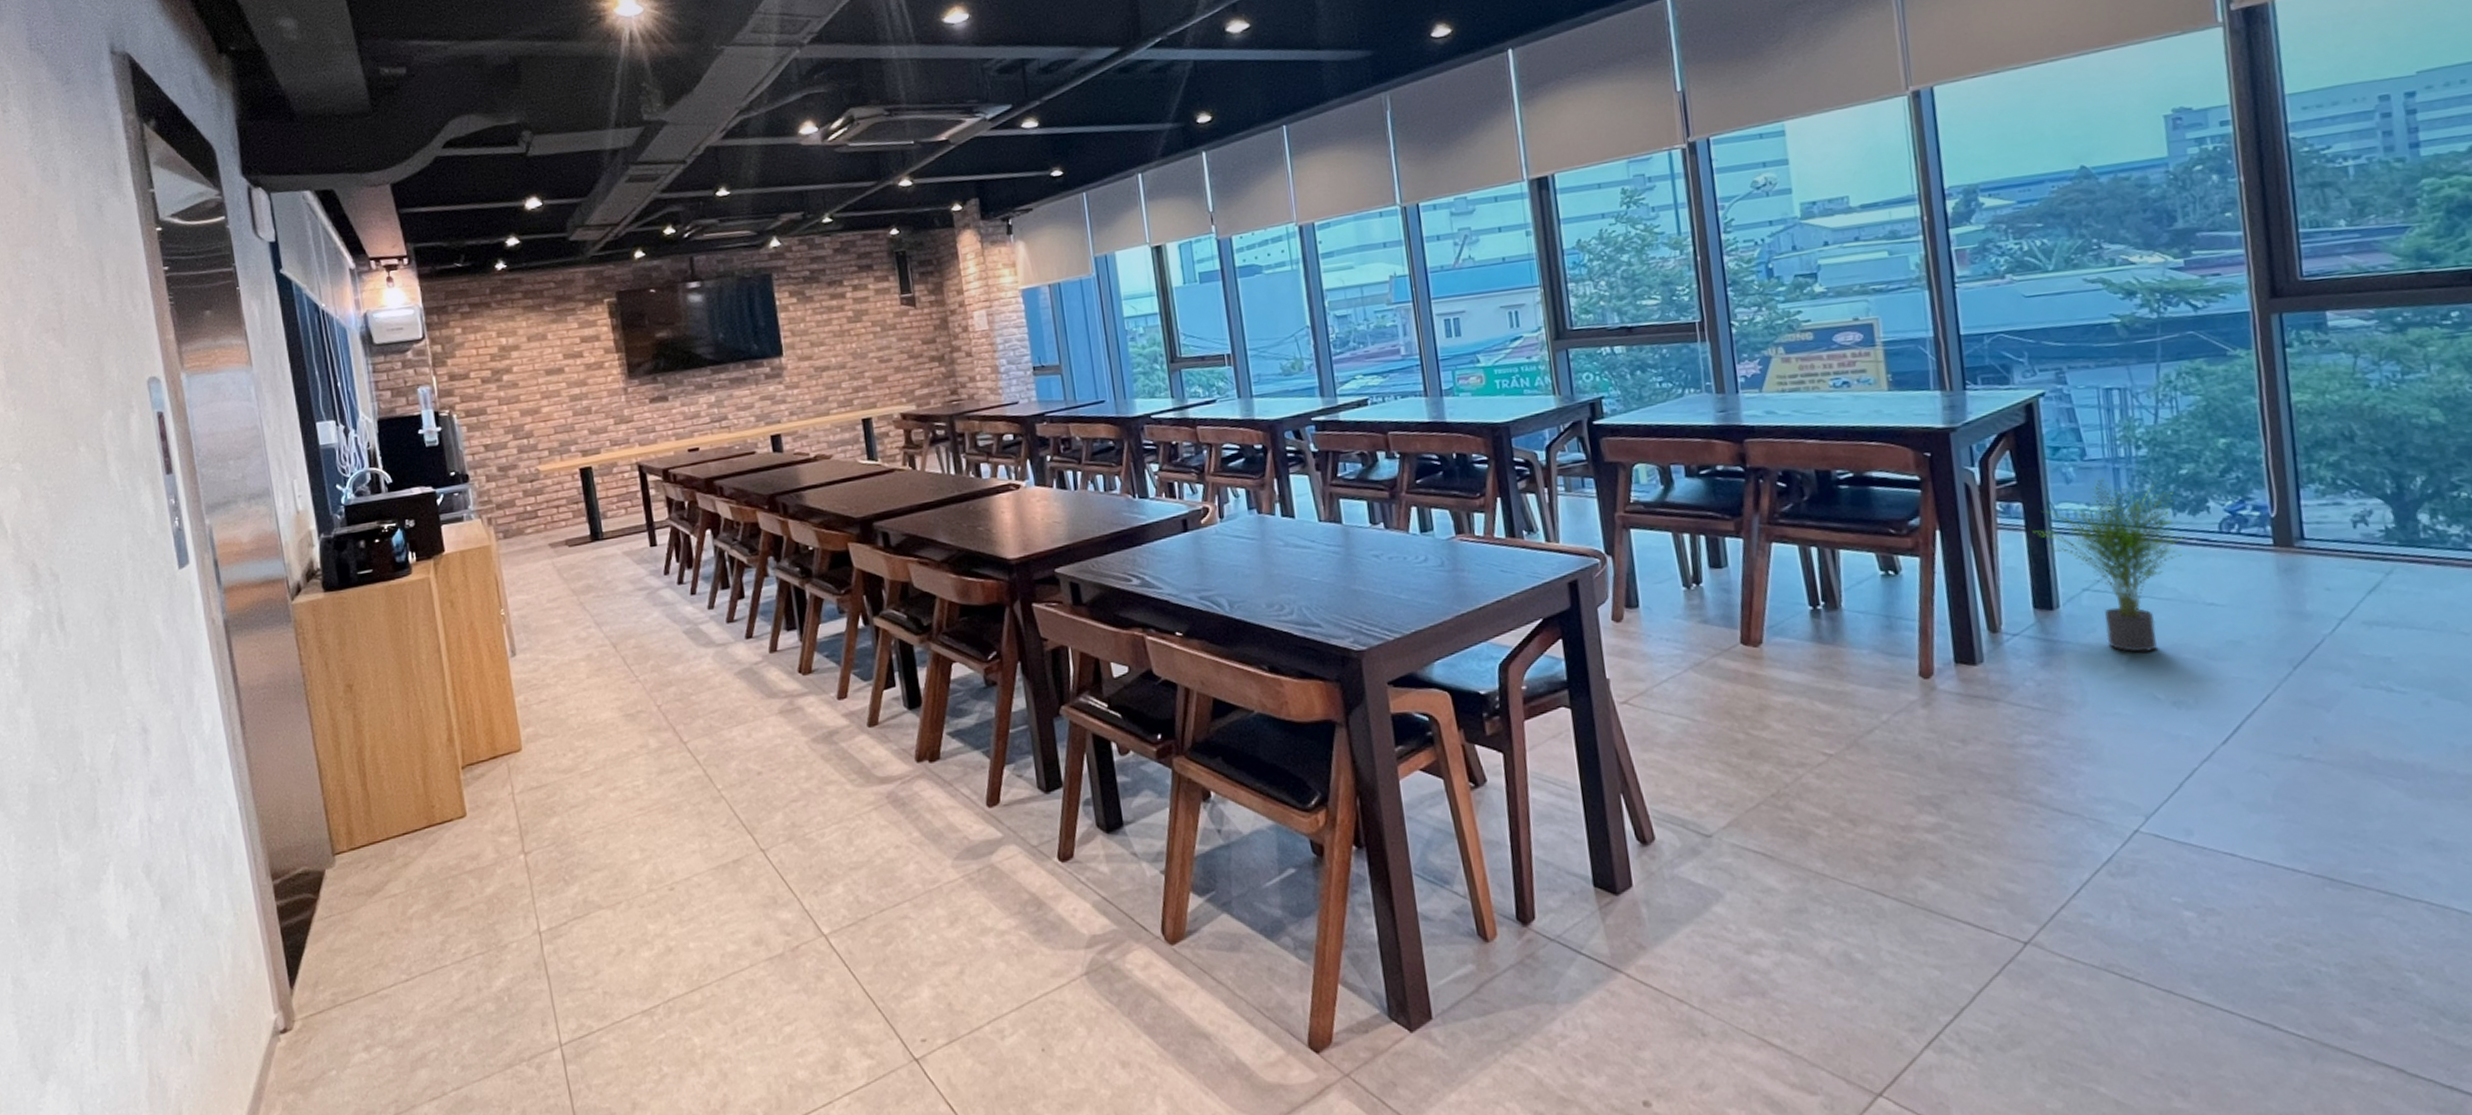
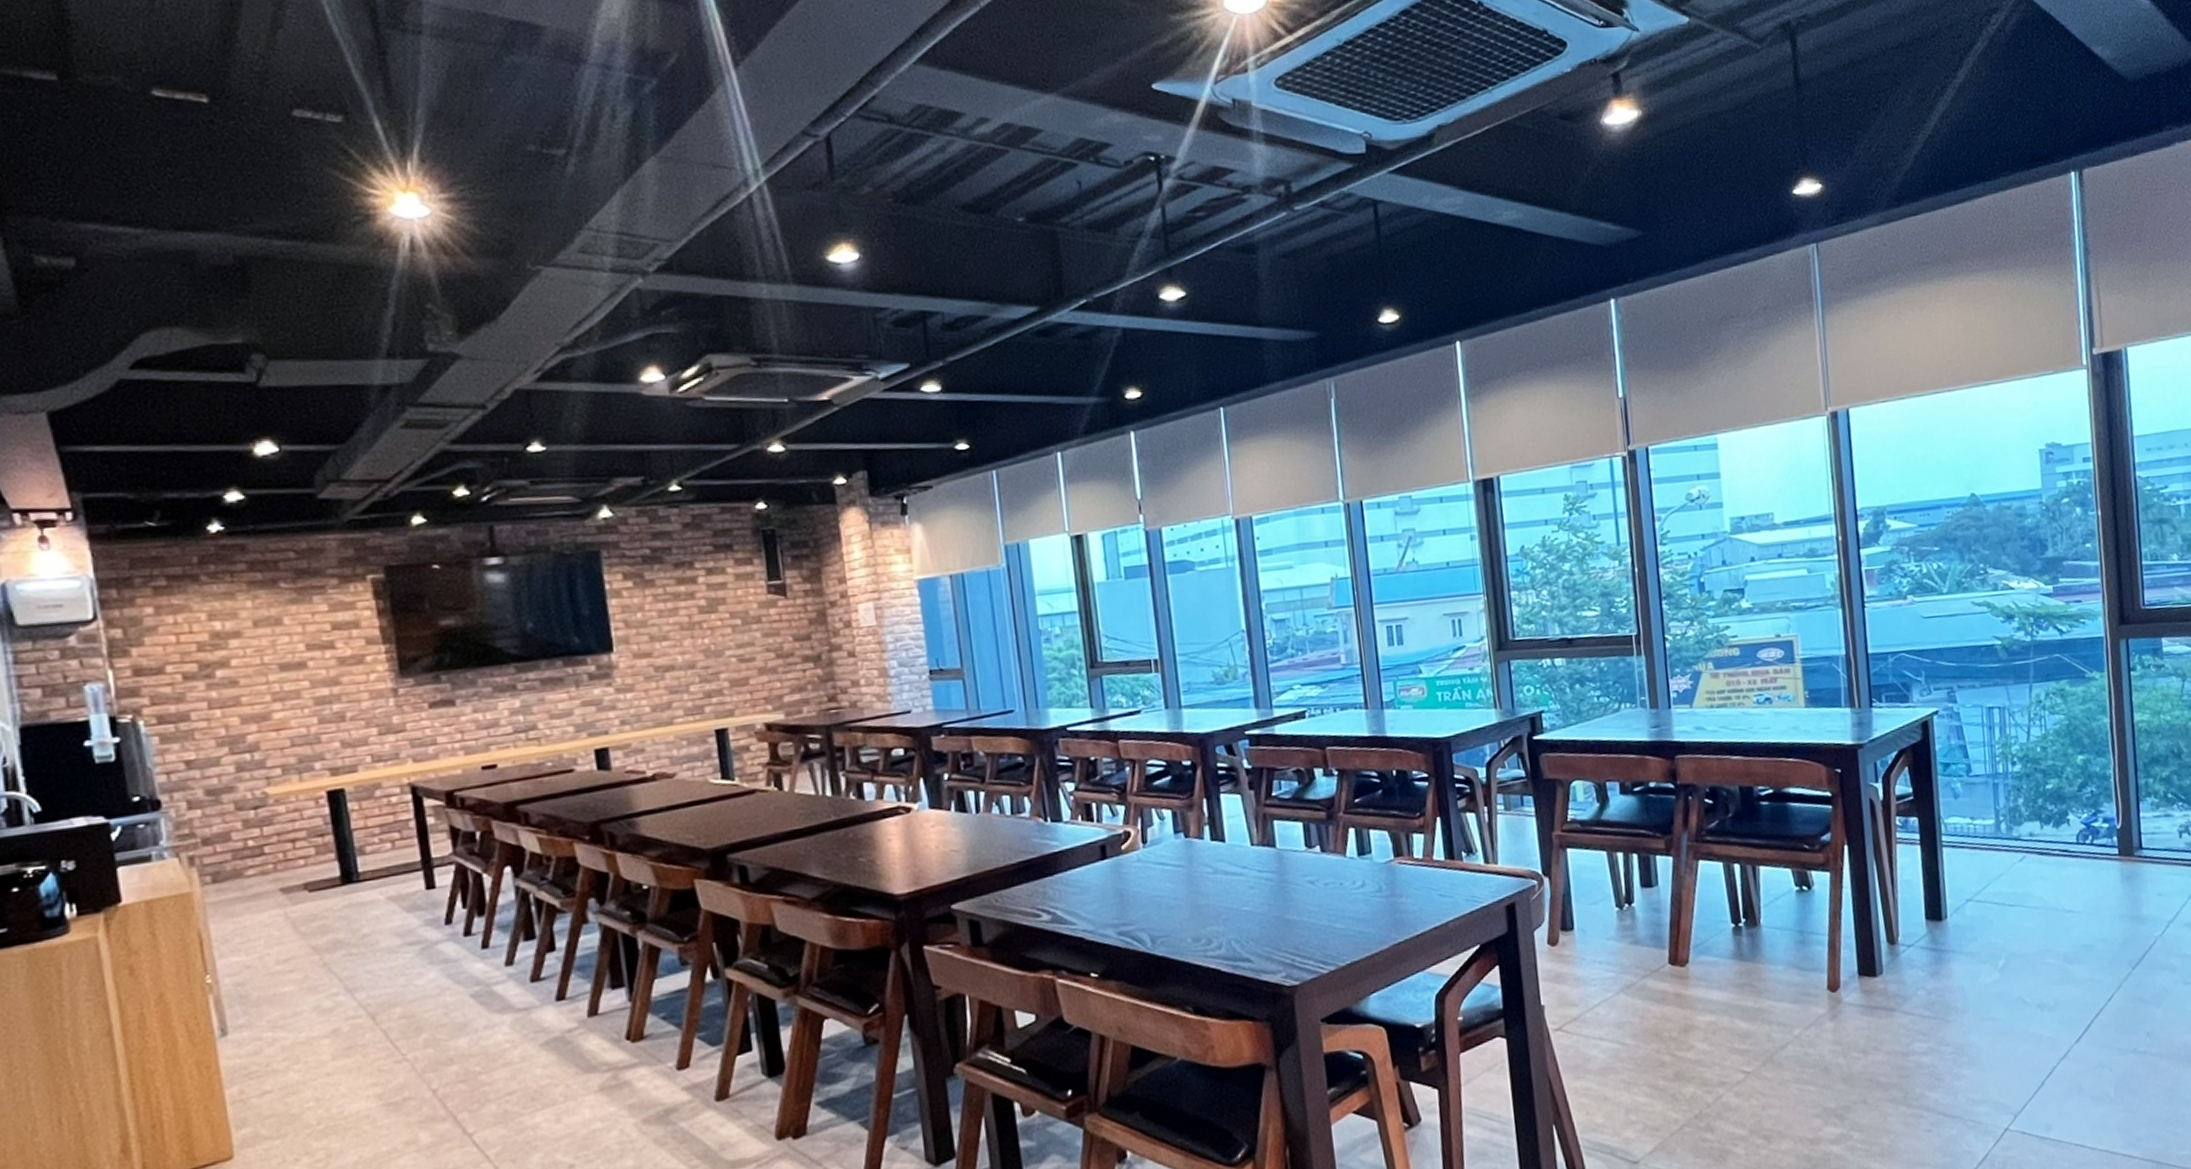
potted plant: present [2032,478,2185,653] -> none [1926,793,2050,959]

